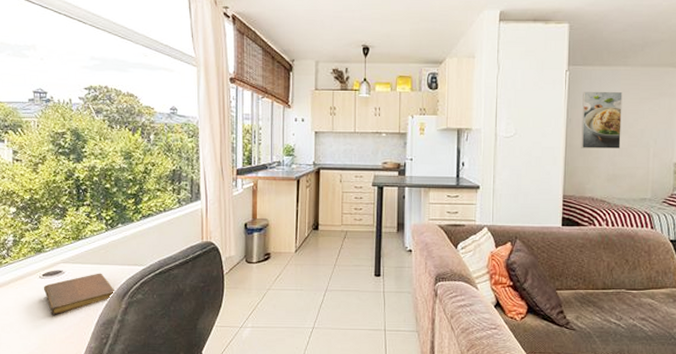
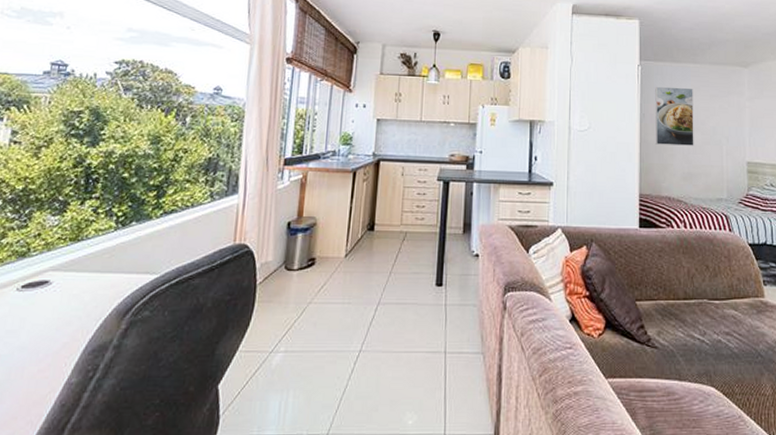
notebook: present [44,273,115,315] -> none [20,283,116,340]

